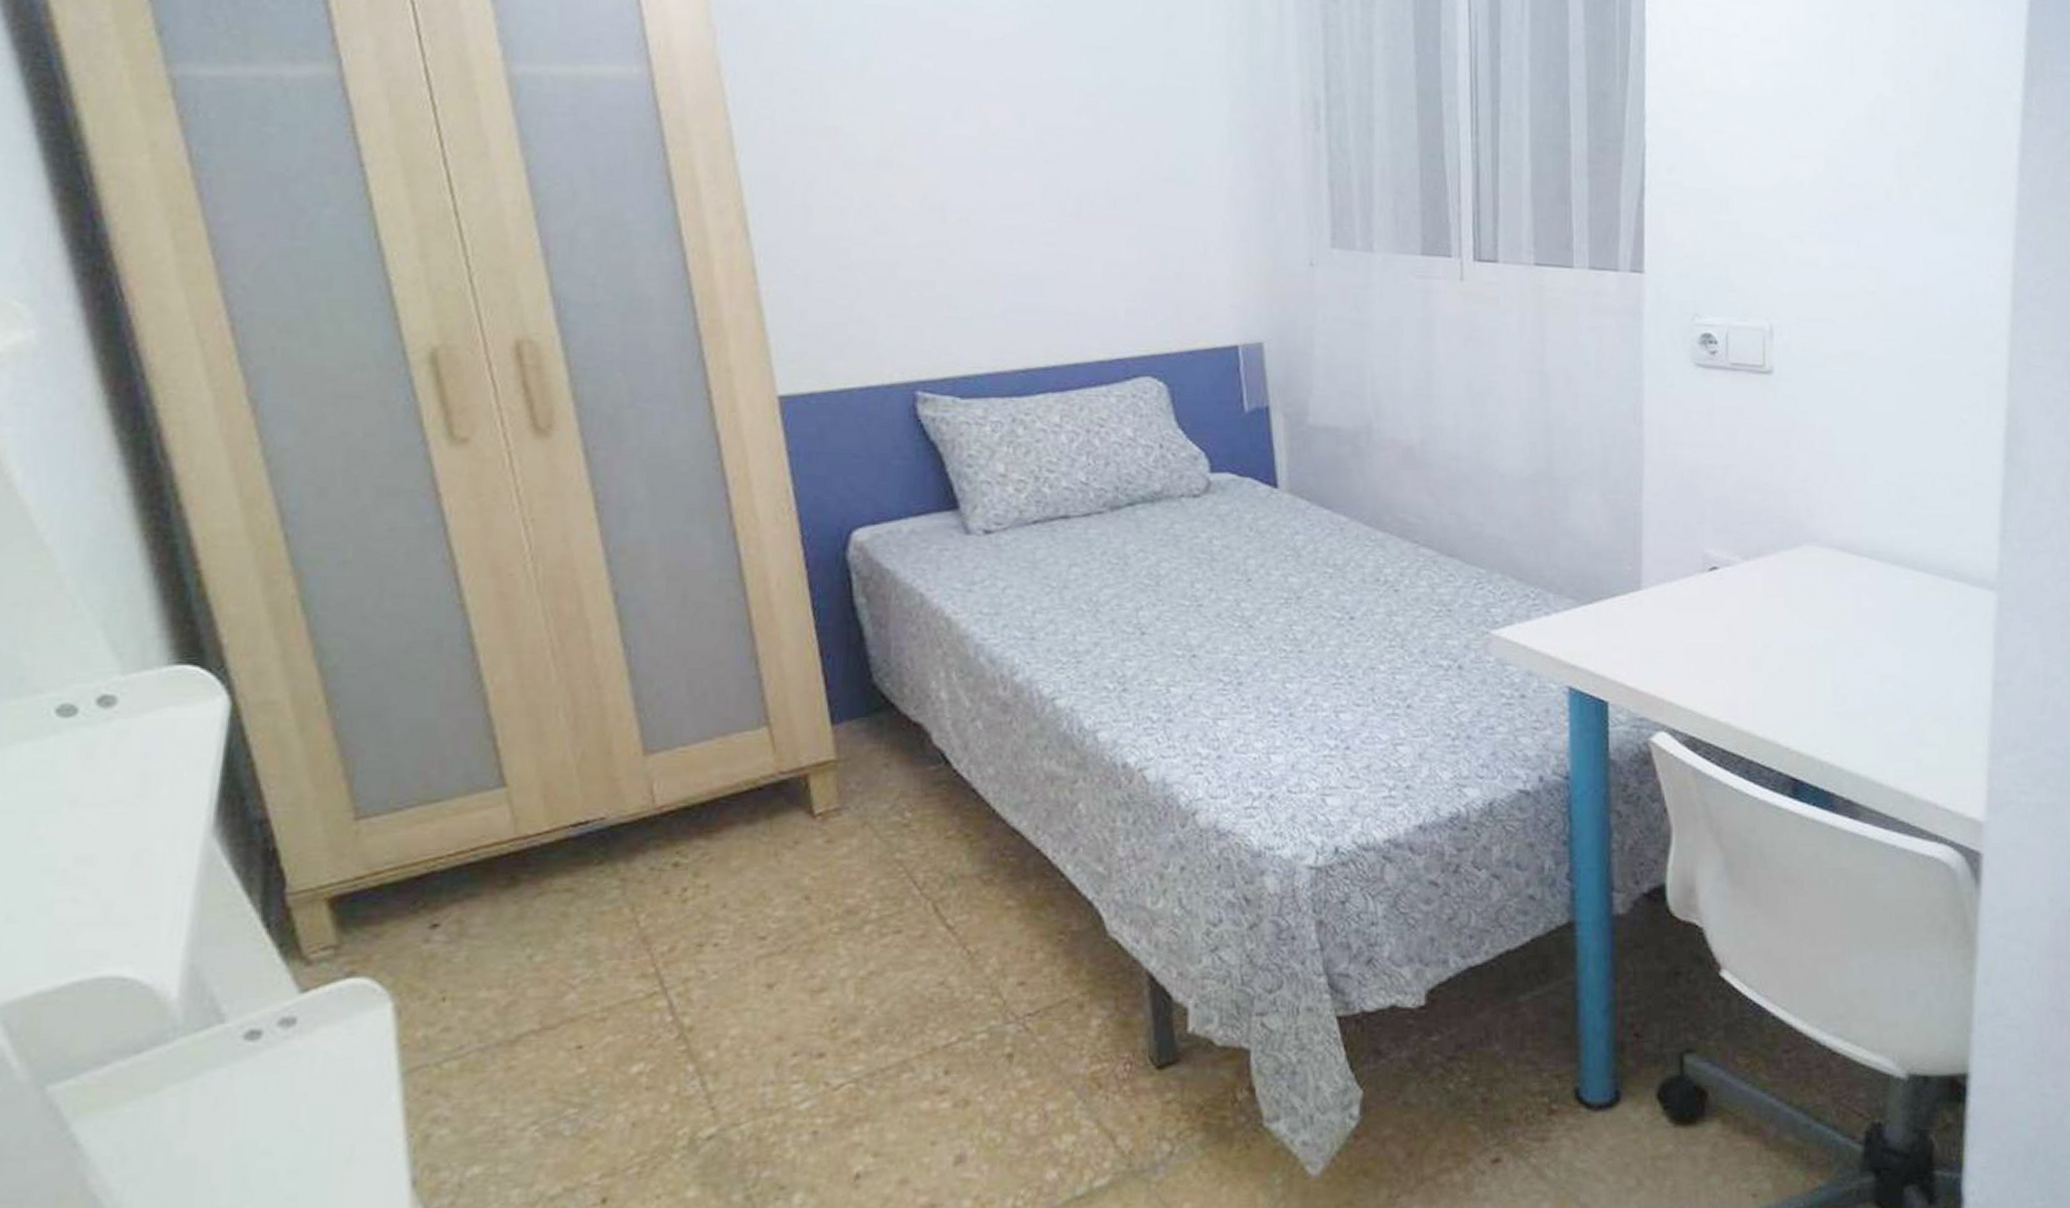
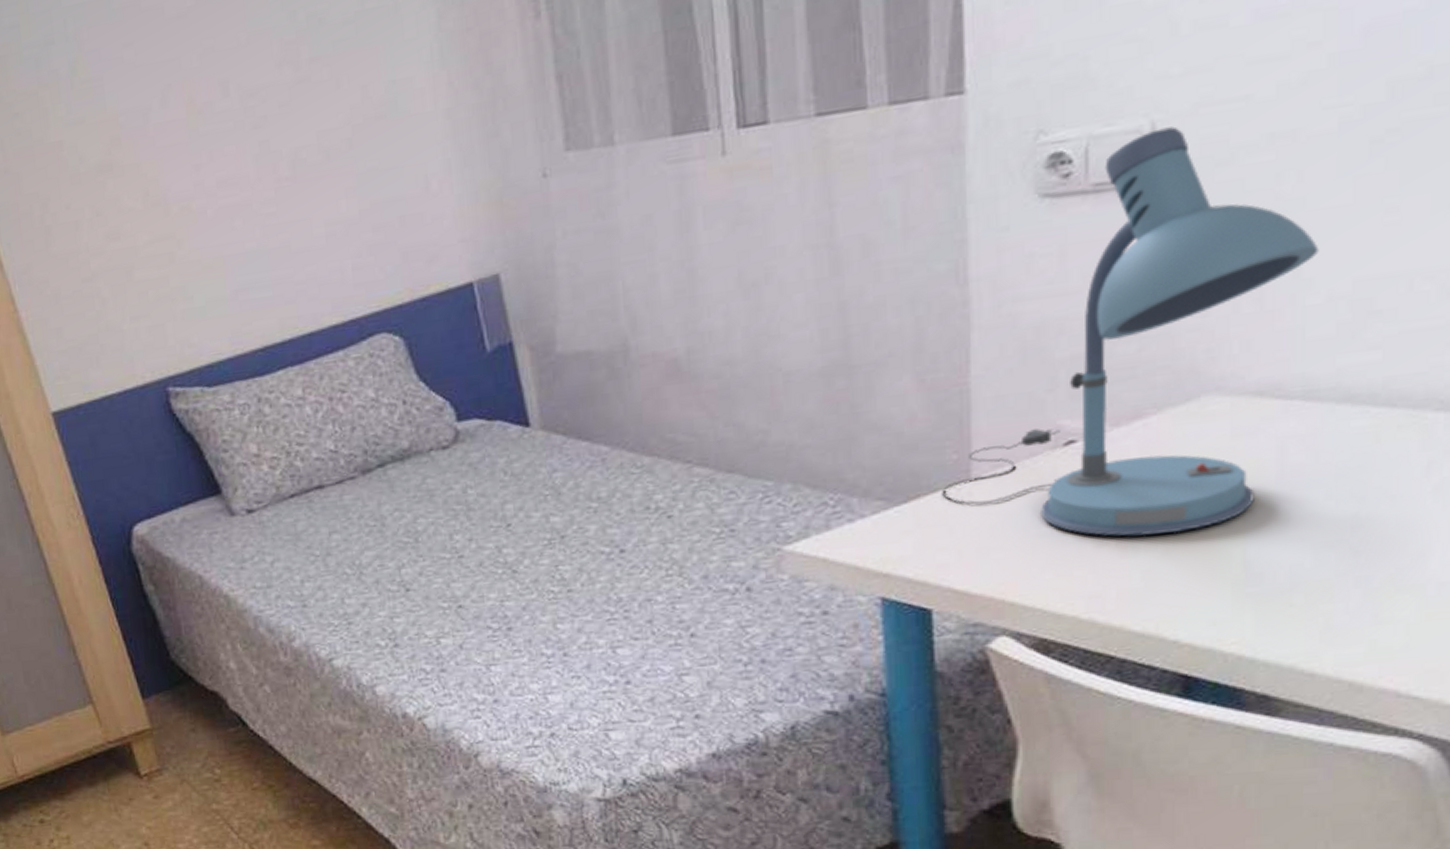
desk lamp: none [1619,331,1878,655] -> present [942,126,1319,537]

